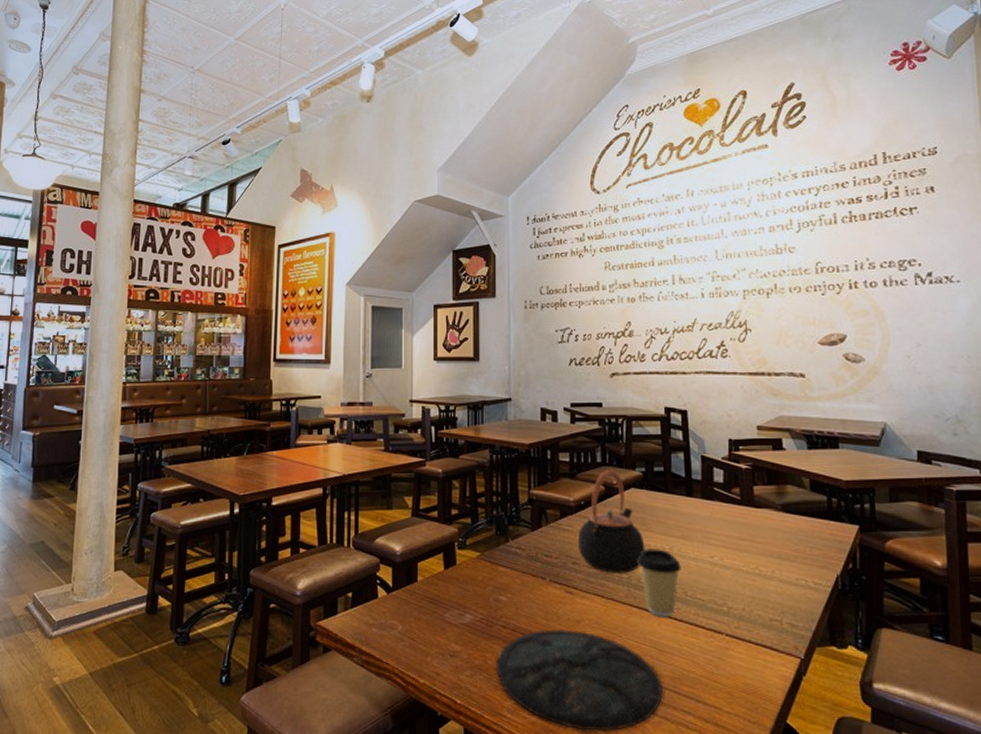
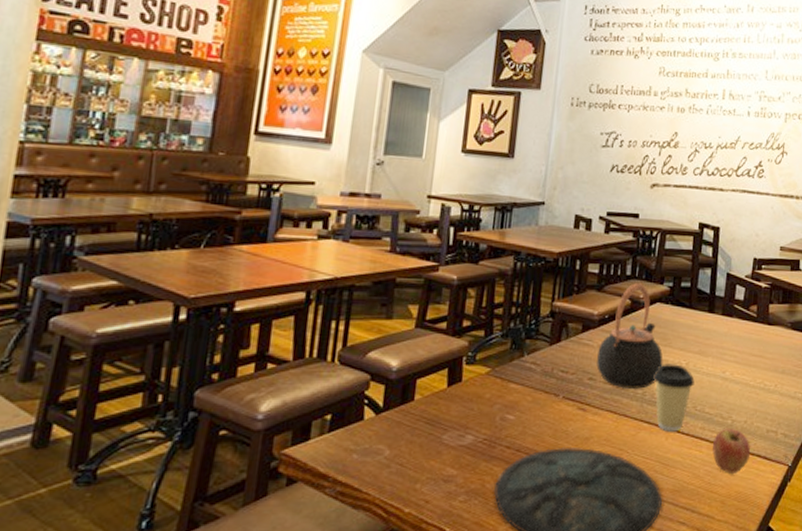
fruit: none [710,615,754,664] -> present [712,428,751,474]

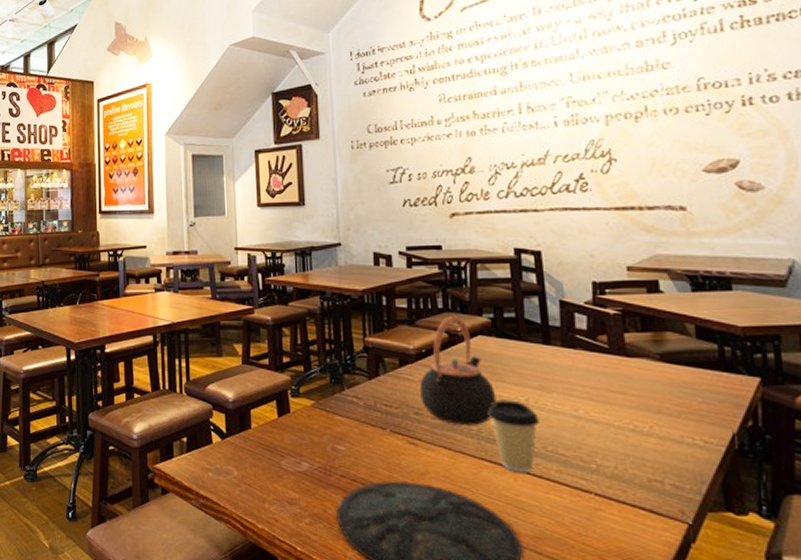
fruit: present [712,428,751,474] -> none [576,473,630,526]

